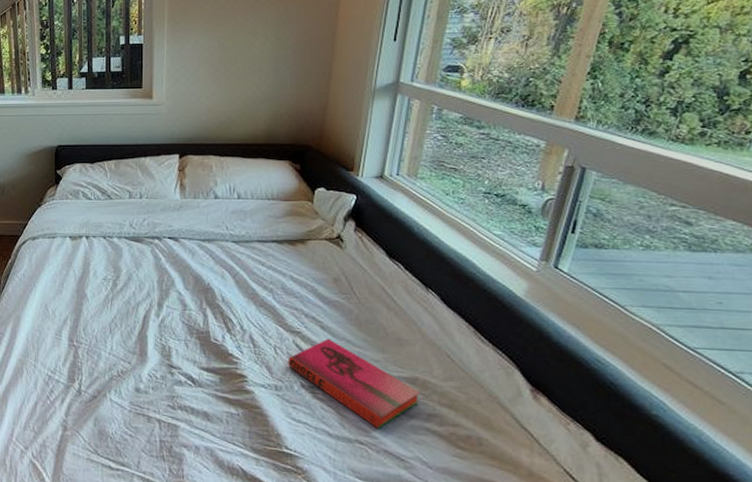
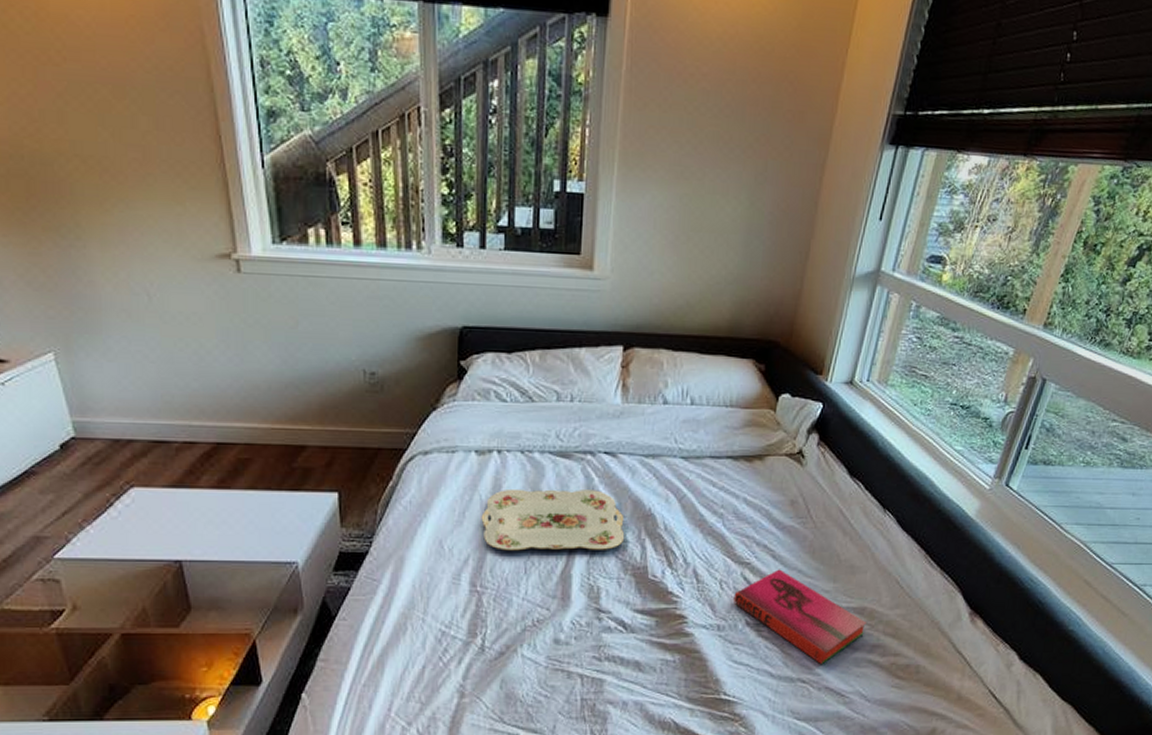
serving tray: none [75,265,189,316] -> present [481,488,625,551]

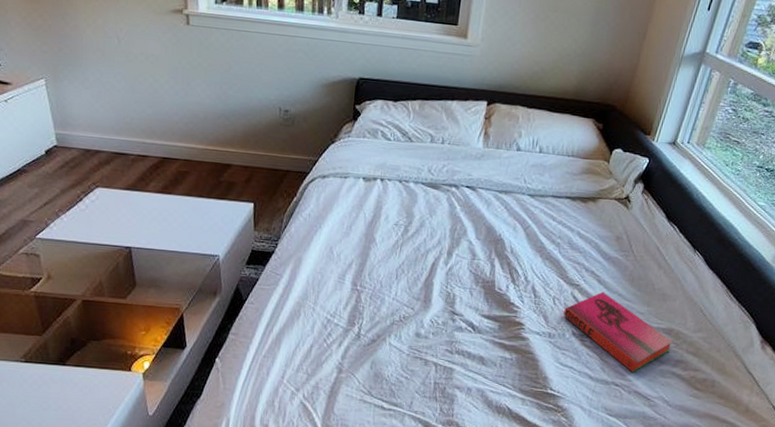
serving tray: present [481,488,625,551] -> none [364,210,479,265]

